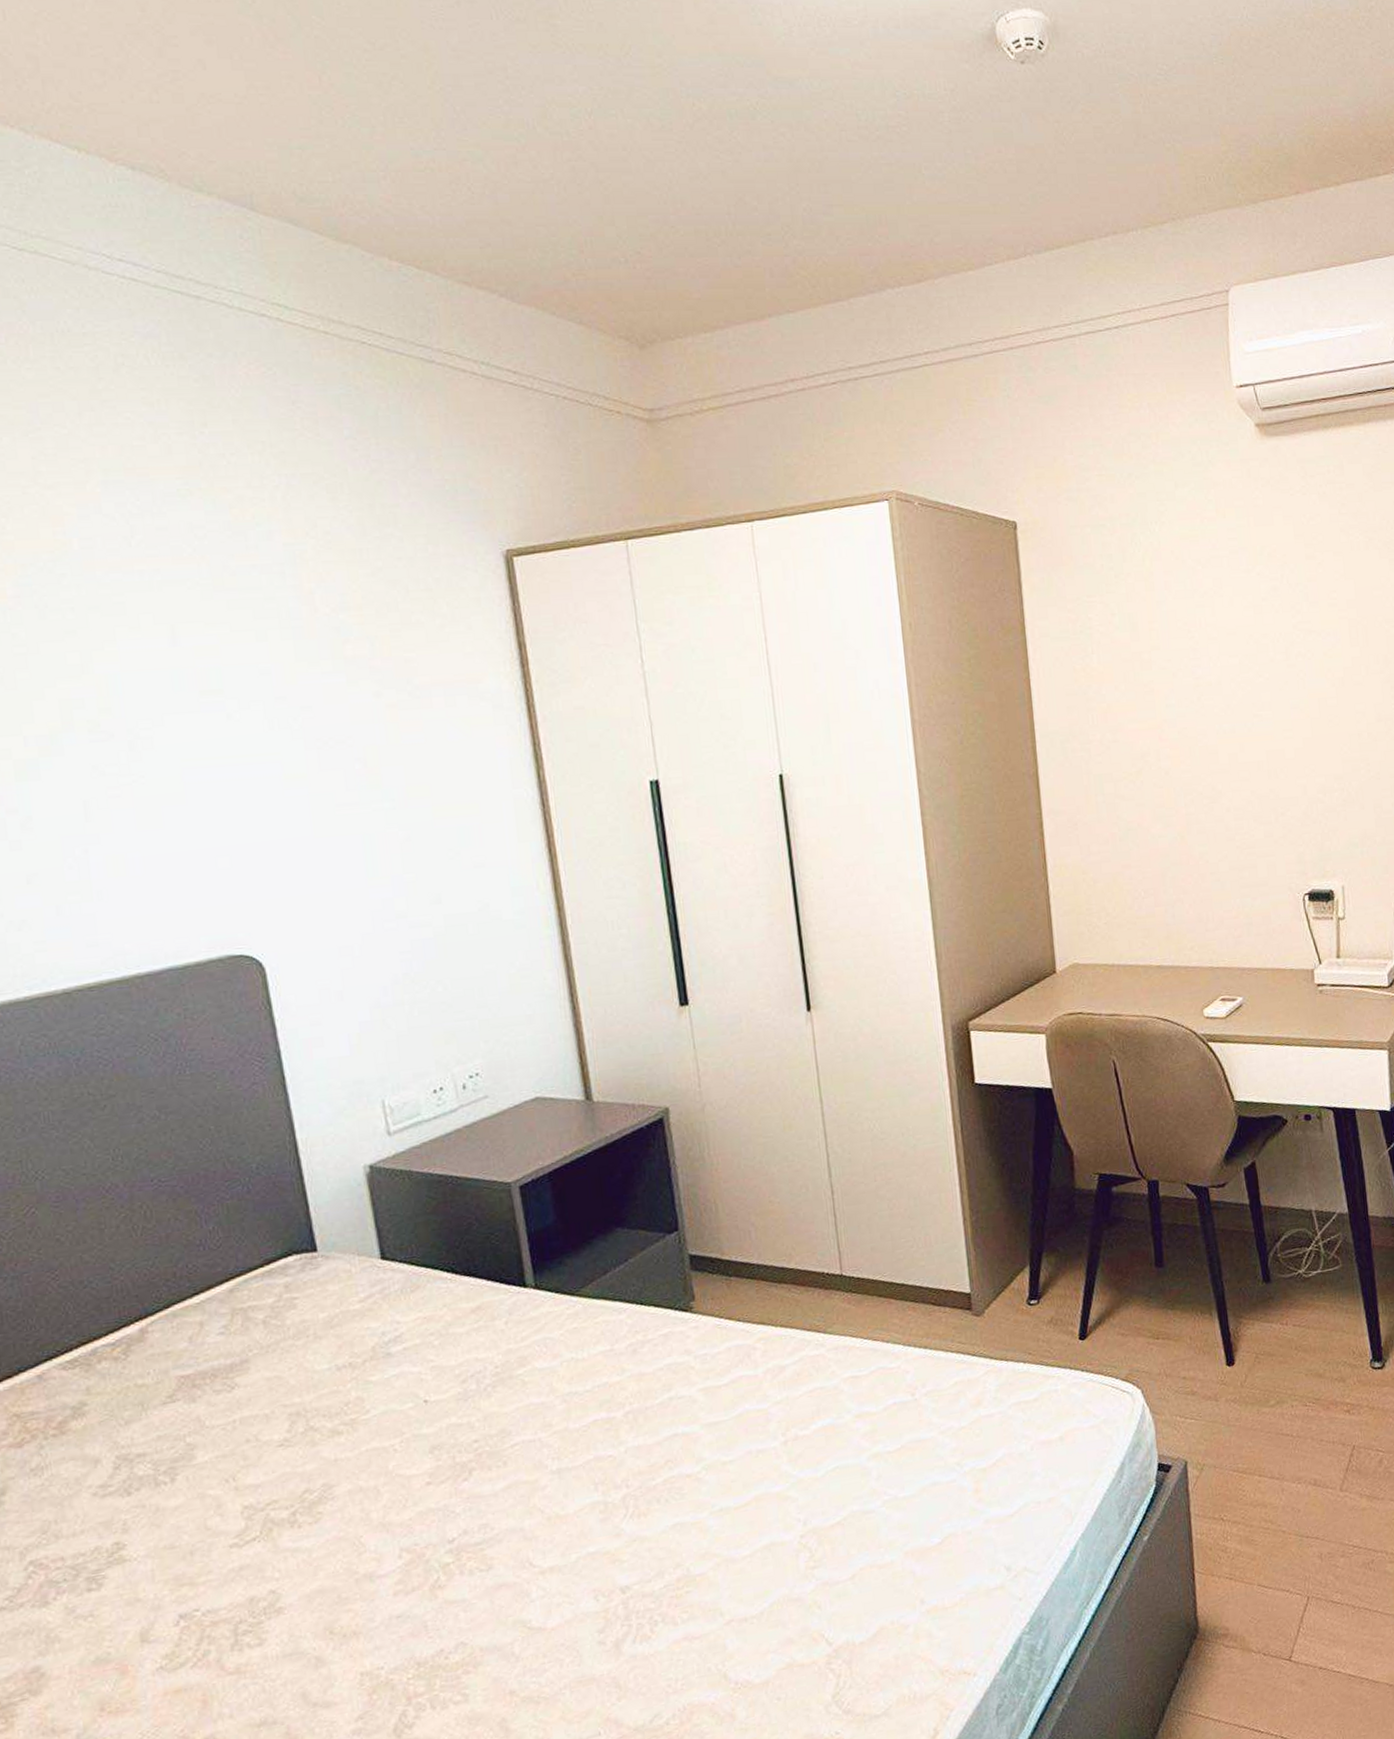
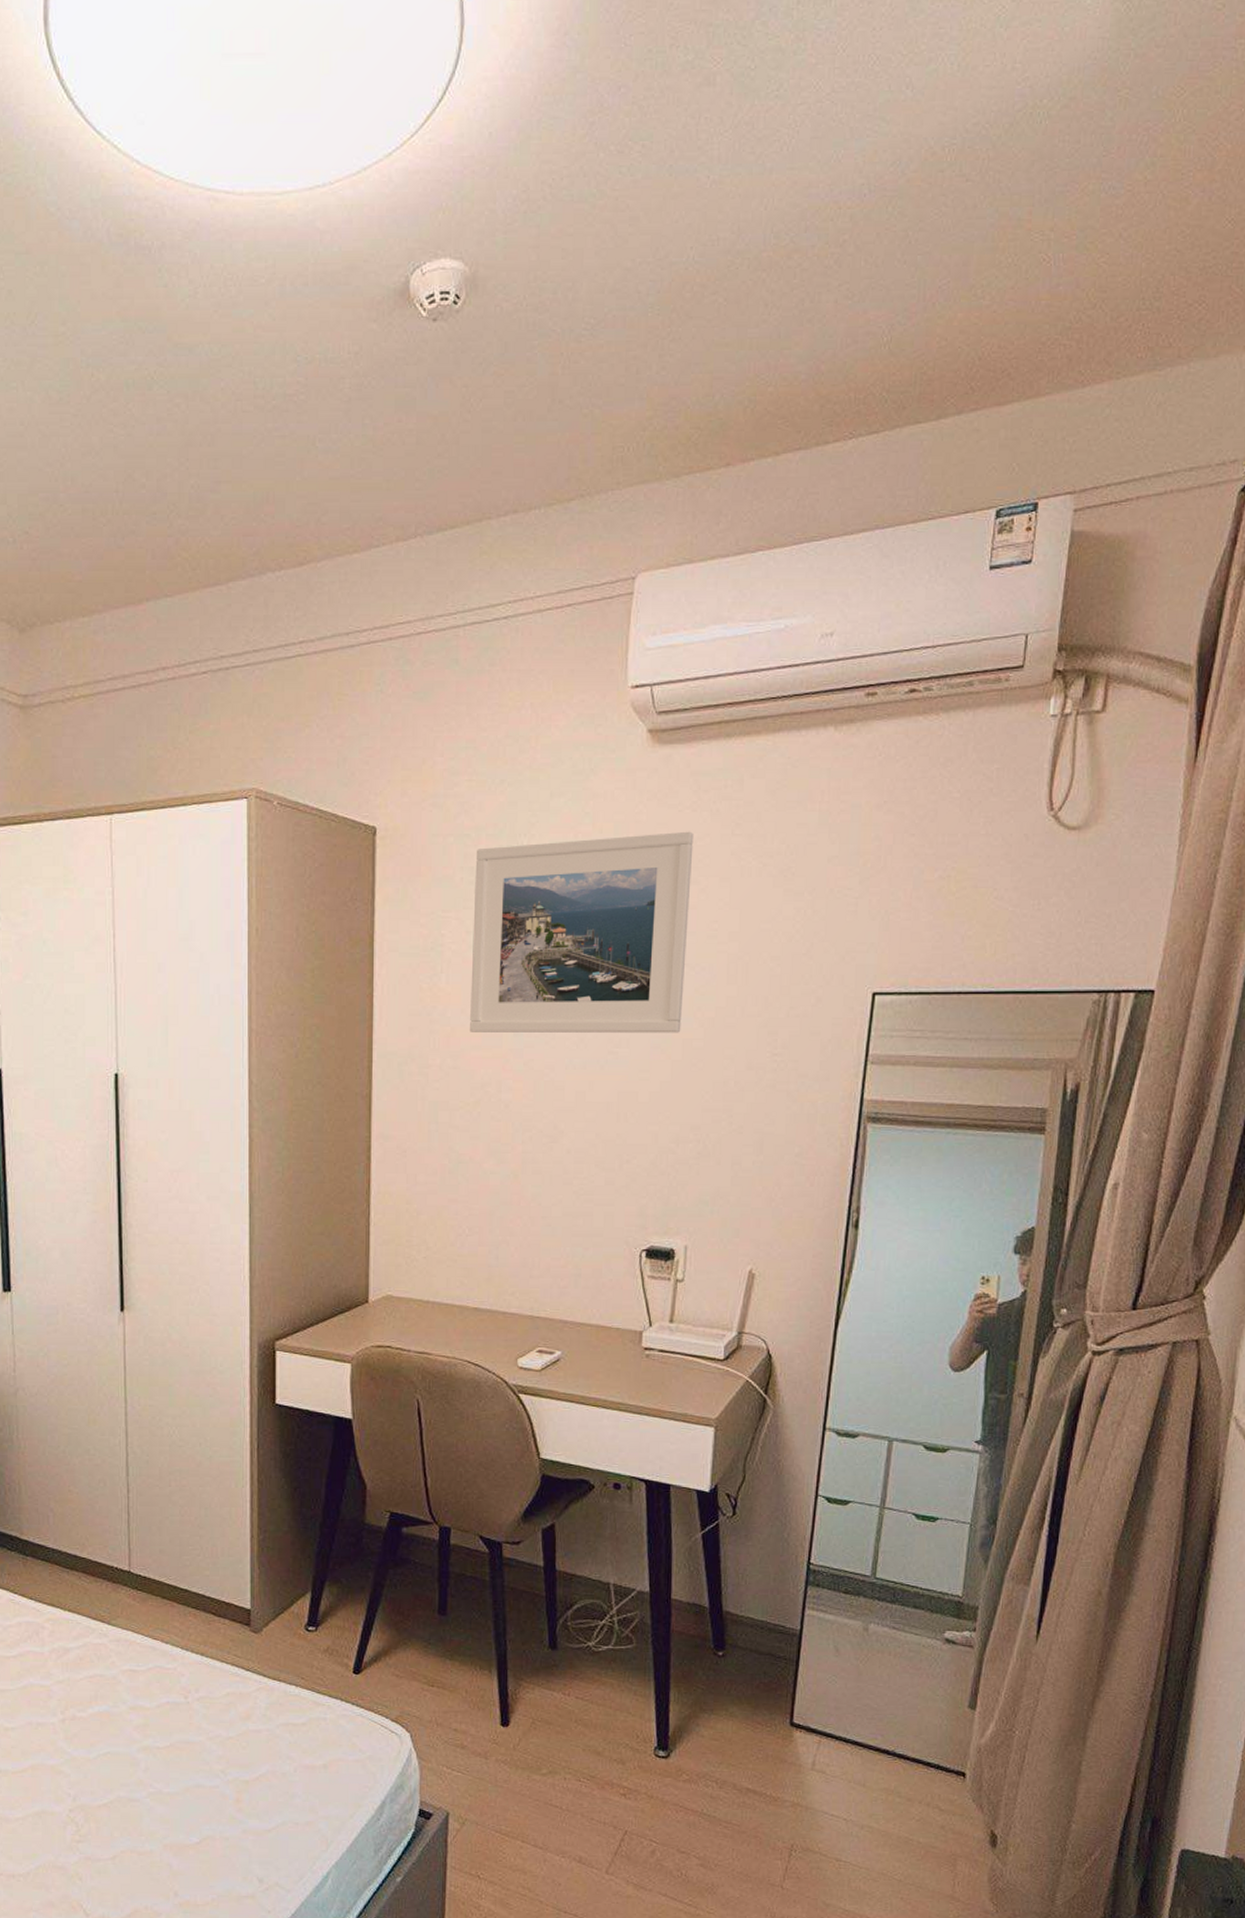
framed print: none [1112,512,1316,707] -> present [470,831,694,1033]

